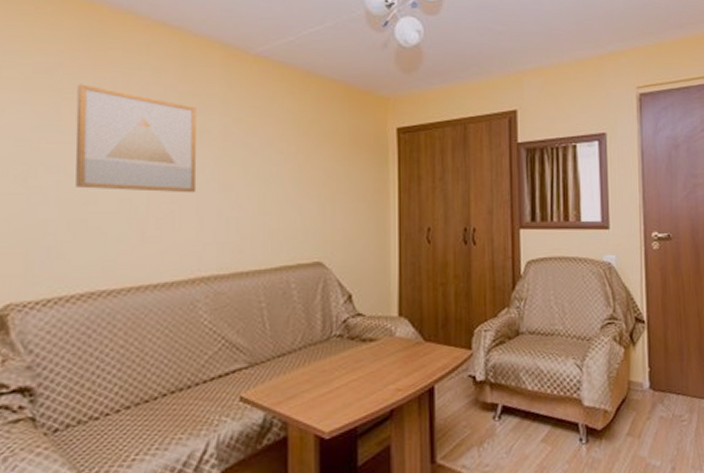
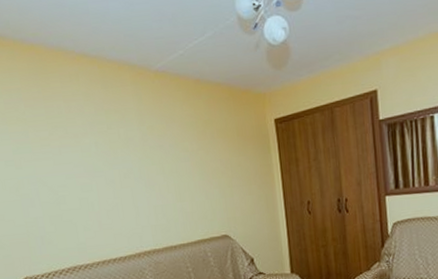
wall art: present [75,84,197,193] -> none [35,113,130,193]

